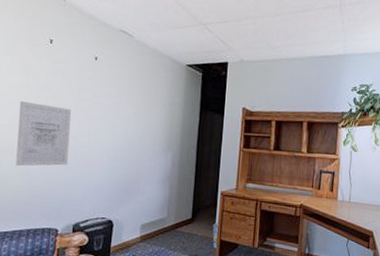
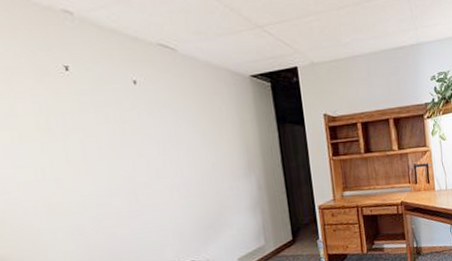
wall art: present [16,100,72,166] -> none [43,147,131,226]

